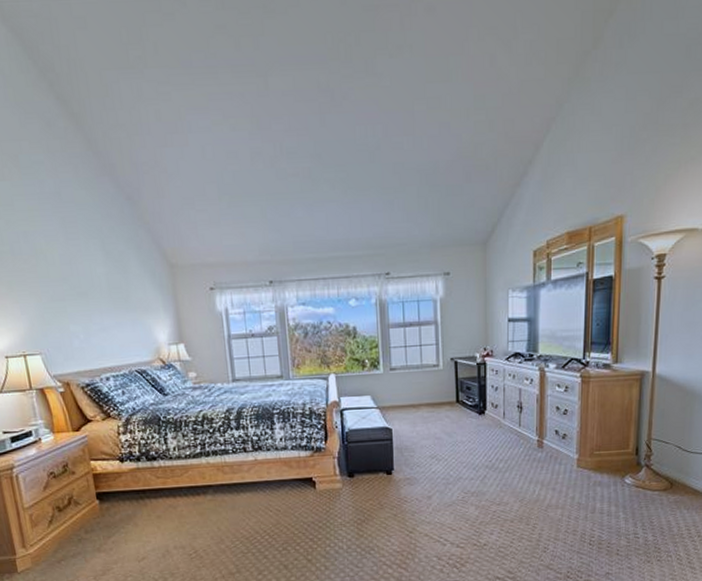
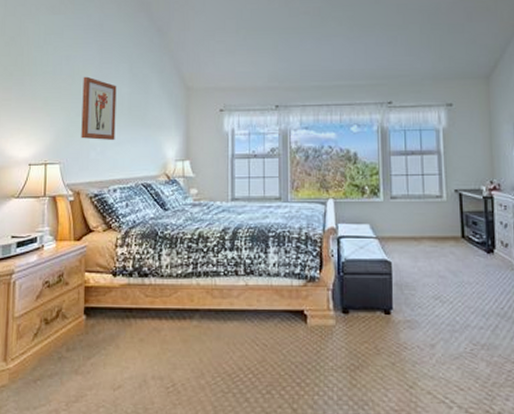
wall art: none [48,255,99,327] -> present [81,76,117,141]

